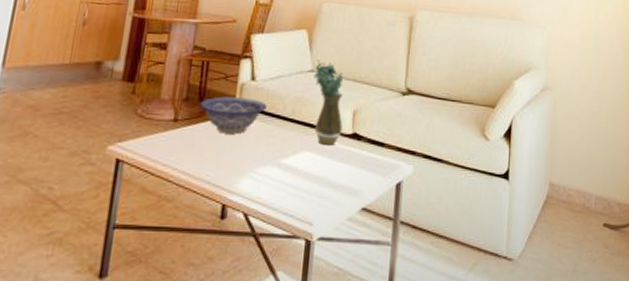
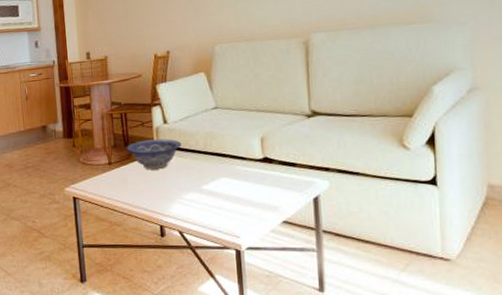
vase: present [314,60,344,145] -> none [218,97,253,171]

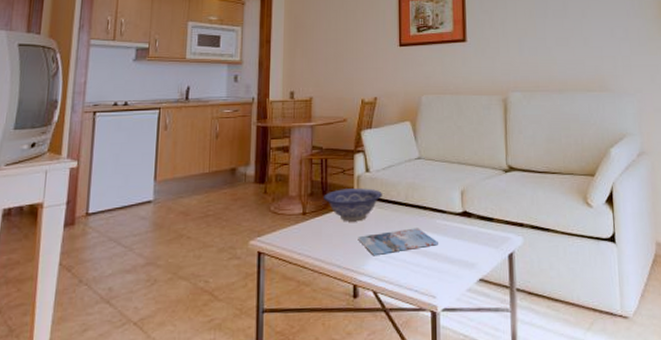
magazine: none [161,174,240,201] -> present [358,228,438,256]

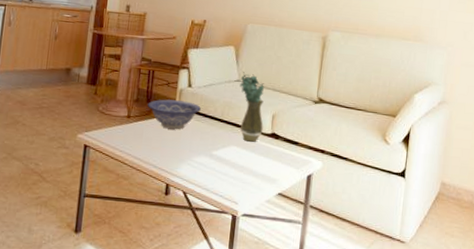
magazine: present [358,228,438,256] -> none [174,141,246,162]
vase: none [421,148,453,224] -> present [240,72,265,142]

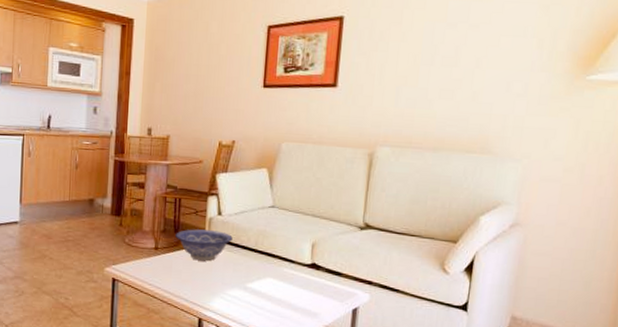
vase: present [240,72,265,142] -> none [274,197,303,273]

